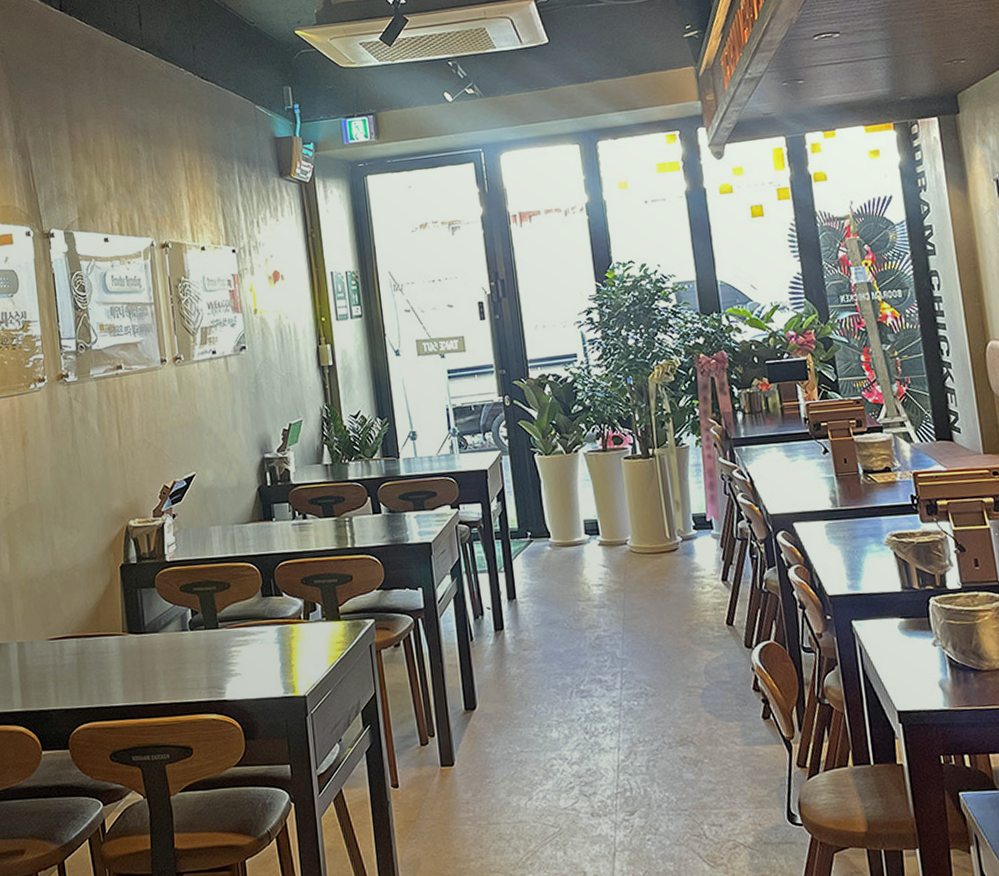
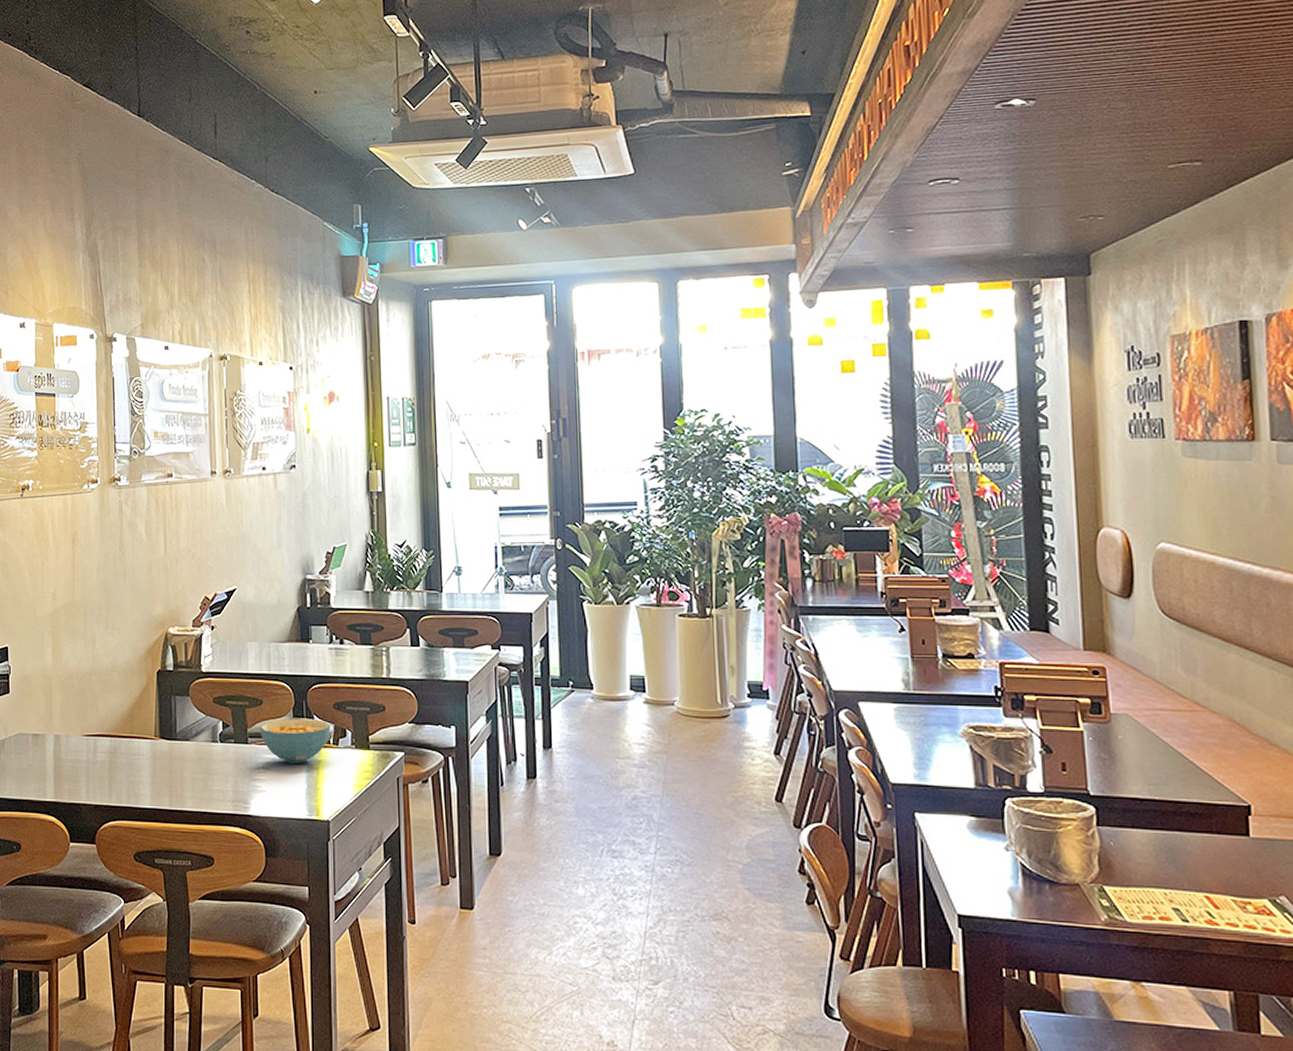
cereal bowl: none [229,596,301,643] -> present [259,719,331,763]

